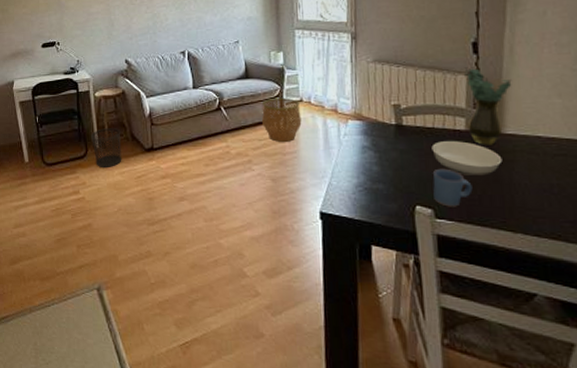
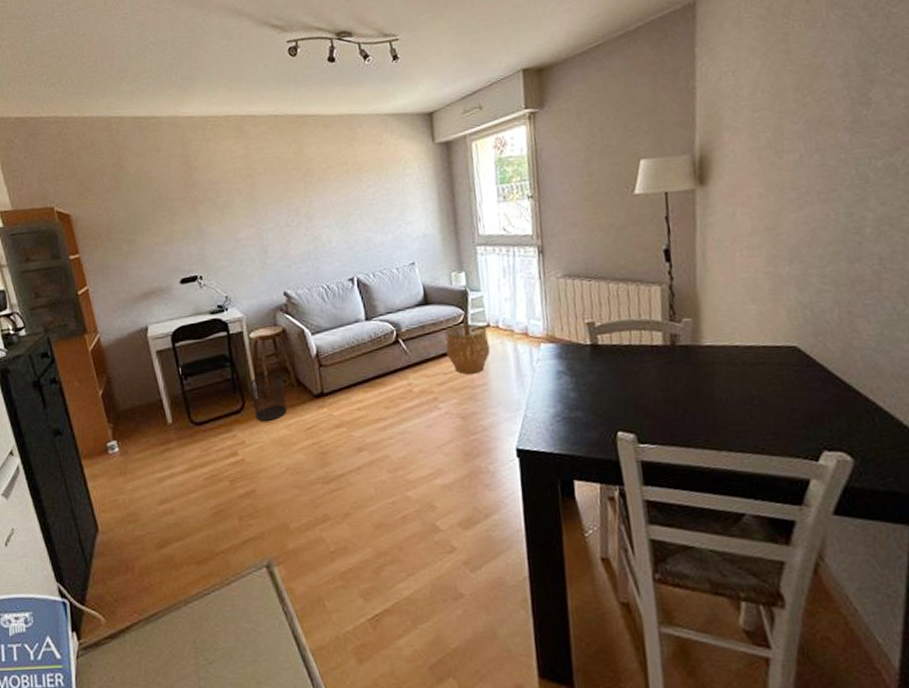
bowl: present [431,141,503,176] -> none [629,357,702,394]
mug: present [433,168,473,207] -> none [633,388,674,430]
vase: present [464,67,512,145] -> none [657,276,707,360]

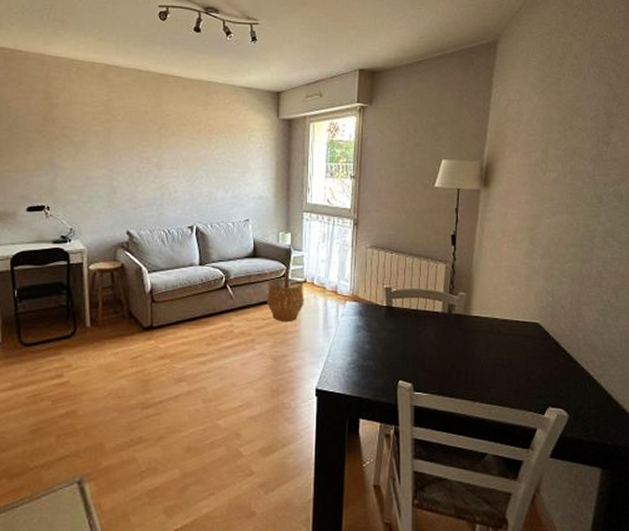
waste bin: present [248,373,287,422] -> none [82,305,117,348]

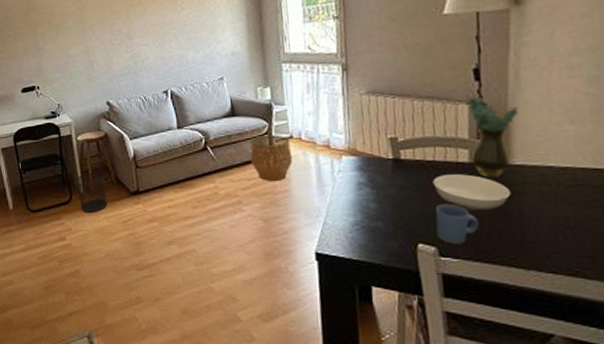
waste bin: none [82,305,117,348] -> present [75,172,108,213]
bowl: none [414,322,468,352] -> present [433,174,511,210]
mug: none [414,346,444,381] -> present [435,203,479,244]
vase: none [444,257,479,326] -> present [465,95,519,178]

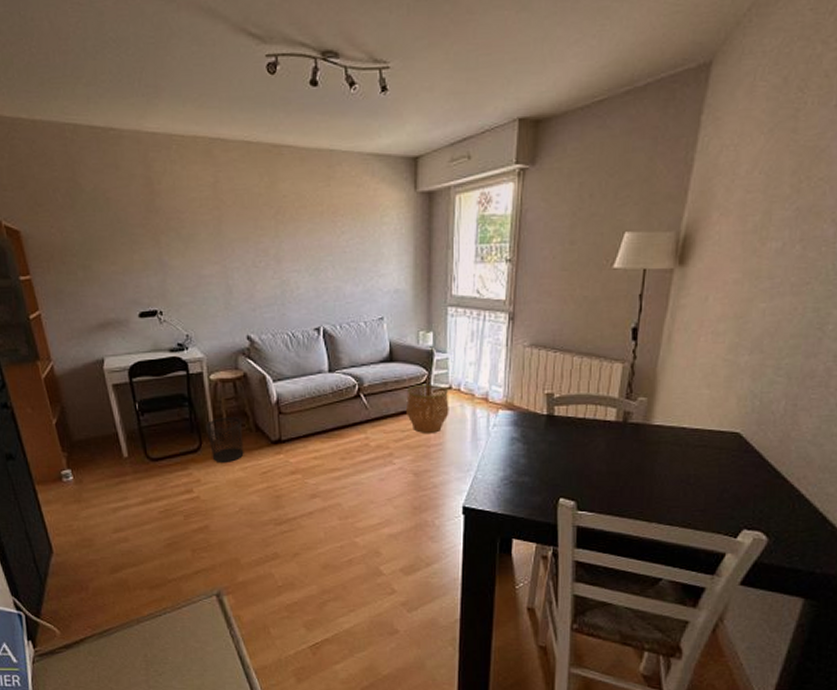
bowl: present [433,174,511,210] -> none [580,432,647,467]
mug: present [435,203,479,244] -> none [578,460,616,499]
vase: present [465,95,519,178] -> none [618,354,666,436]

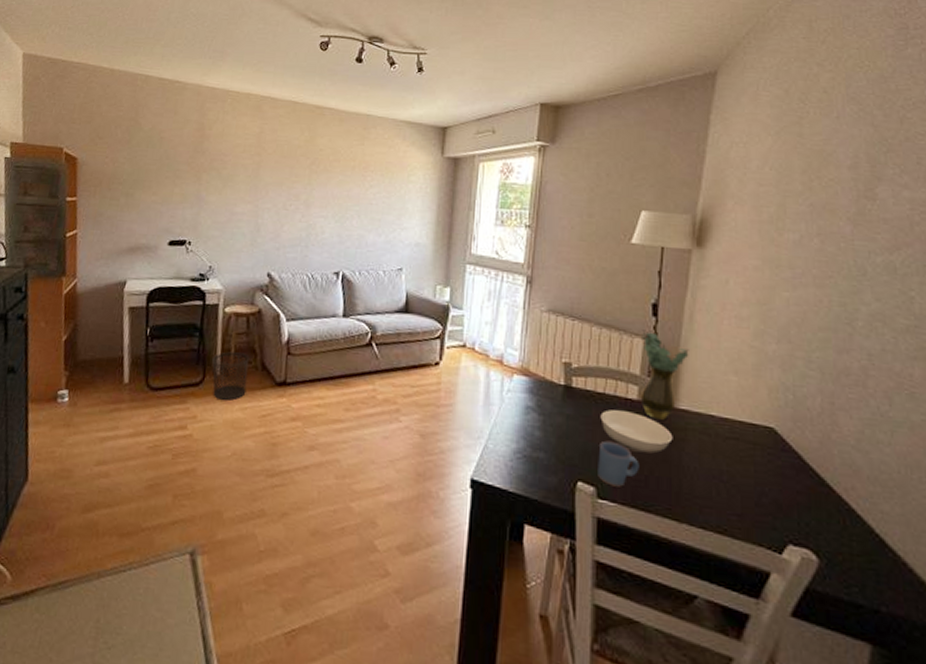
basket: present [405,385,449,433] -> none [416,339,463,392]
mug: none [578,460,616,499] -> present [598,440,639,487]
bowl: none [580,432,647,467] -> present [600,409,673,454]
vase: none [618,354,666,436] -> present [640,330,689,420]

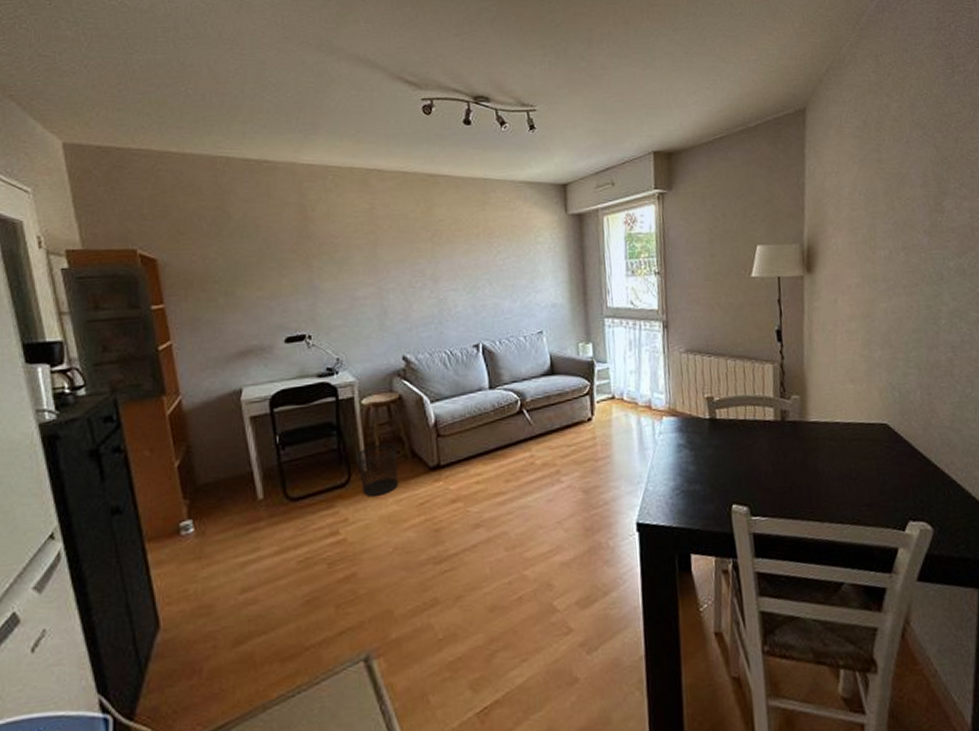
mug: present [598,440,639,487] -> none [747,462,783,503]
bowl: present [600,409,673,454] -> none [744,432,808,468]
vase: present [640,330,689,420] -> none [770,355,813,435]

